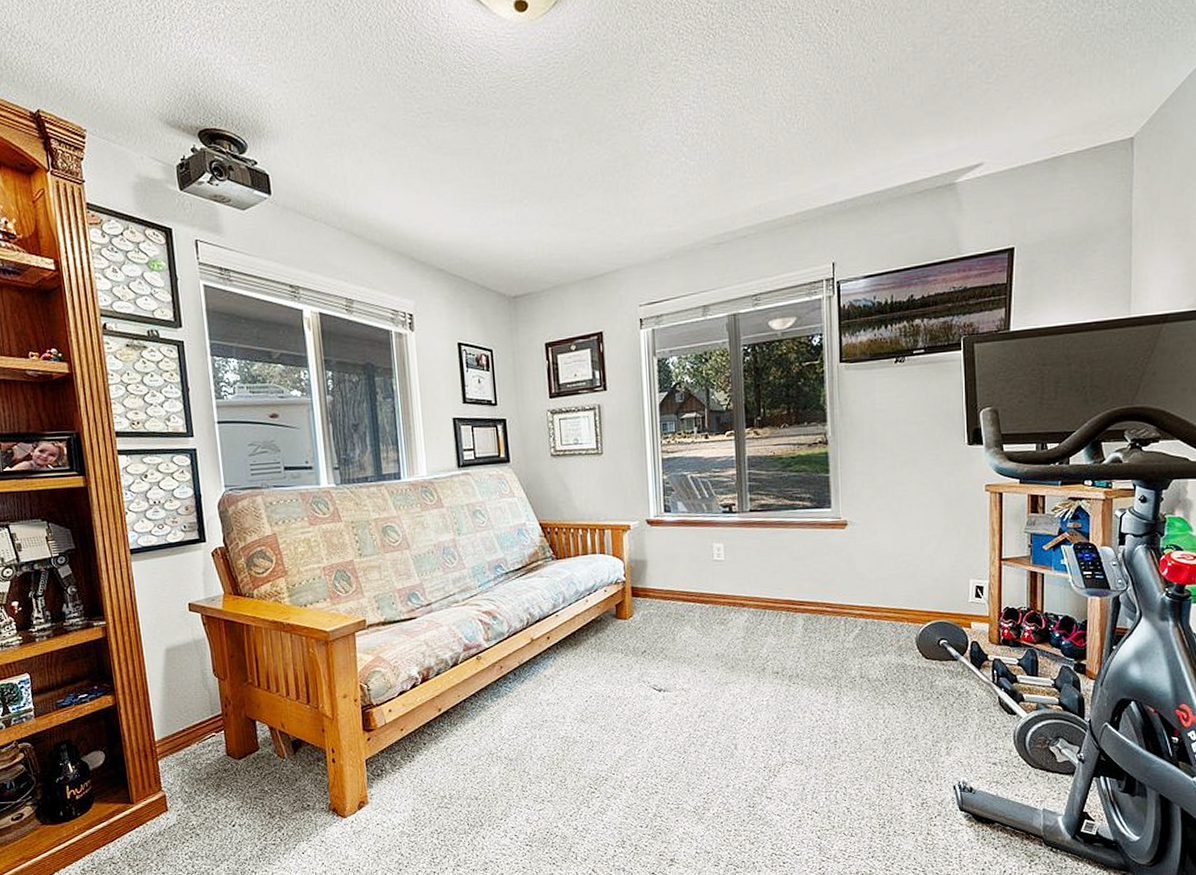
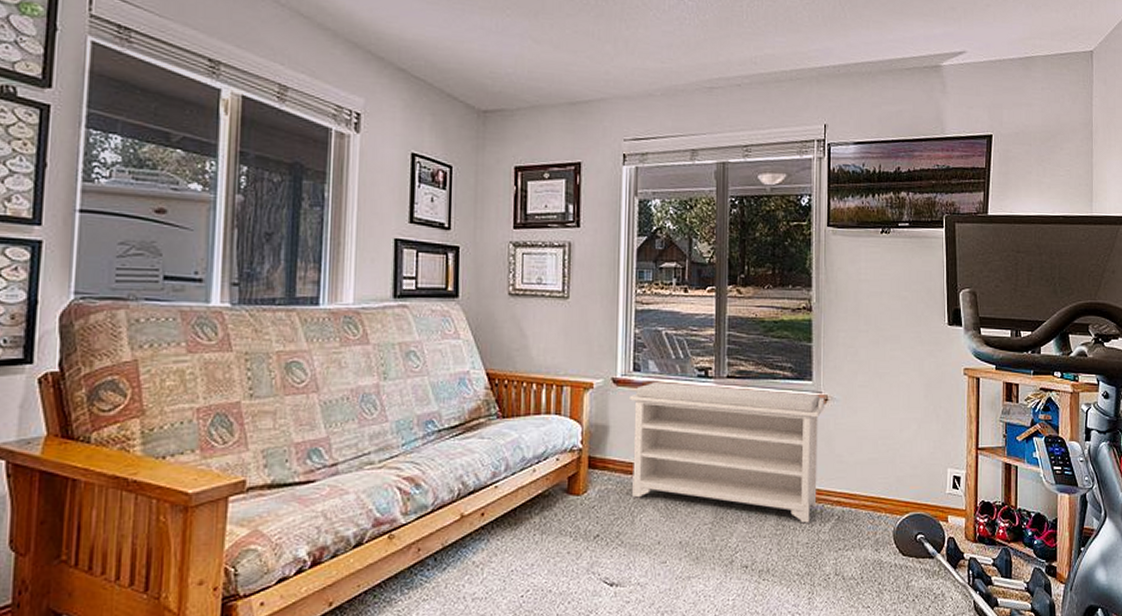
bench: none [663,519,845,635] -> present [630,382,825,524]

